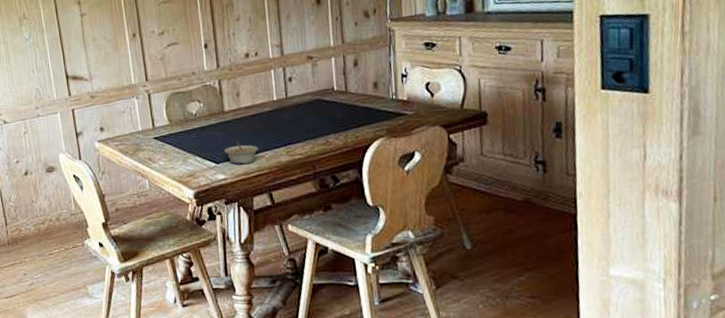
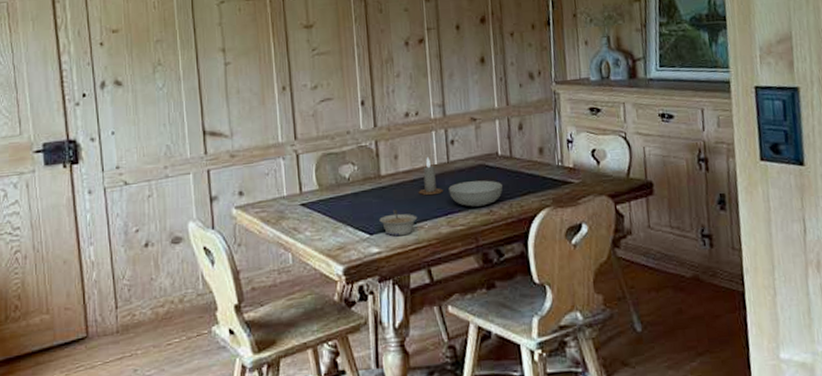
candle: none [259,94,282,128] -> present [418,157,443,195]
serving bowl: none [287,113,338,138] -> present [448,180,503,207]

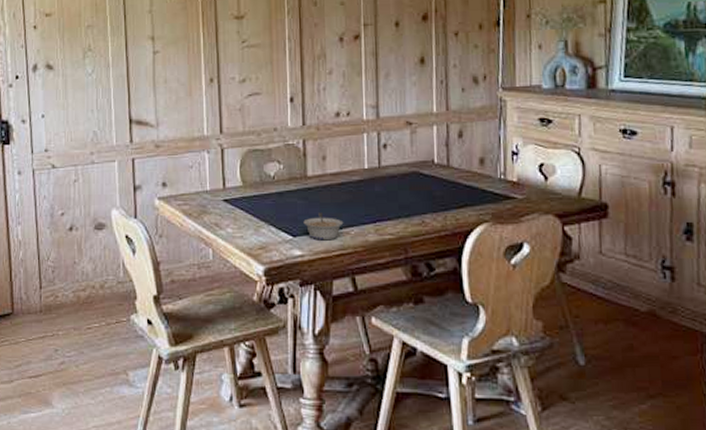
candle: present [418,157,443,195] -> none [346,160,373,200]
serving bowl: present [448,180,503,207] -> none [378,189,437,216]

